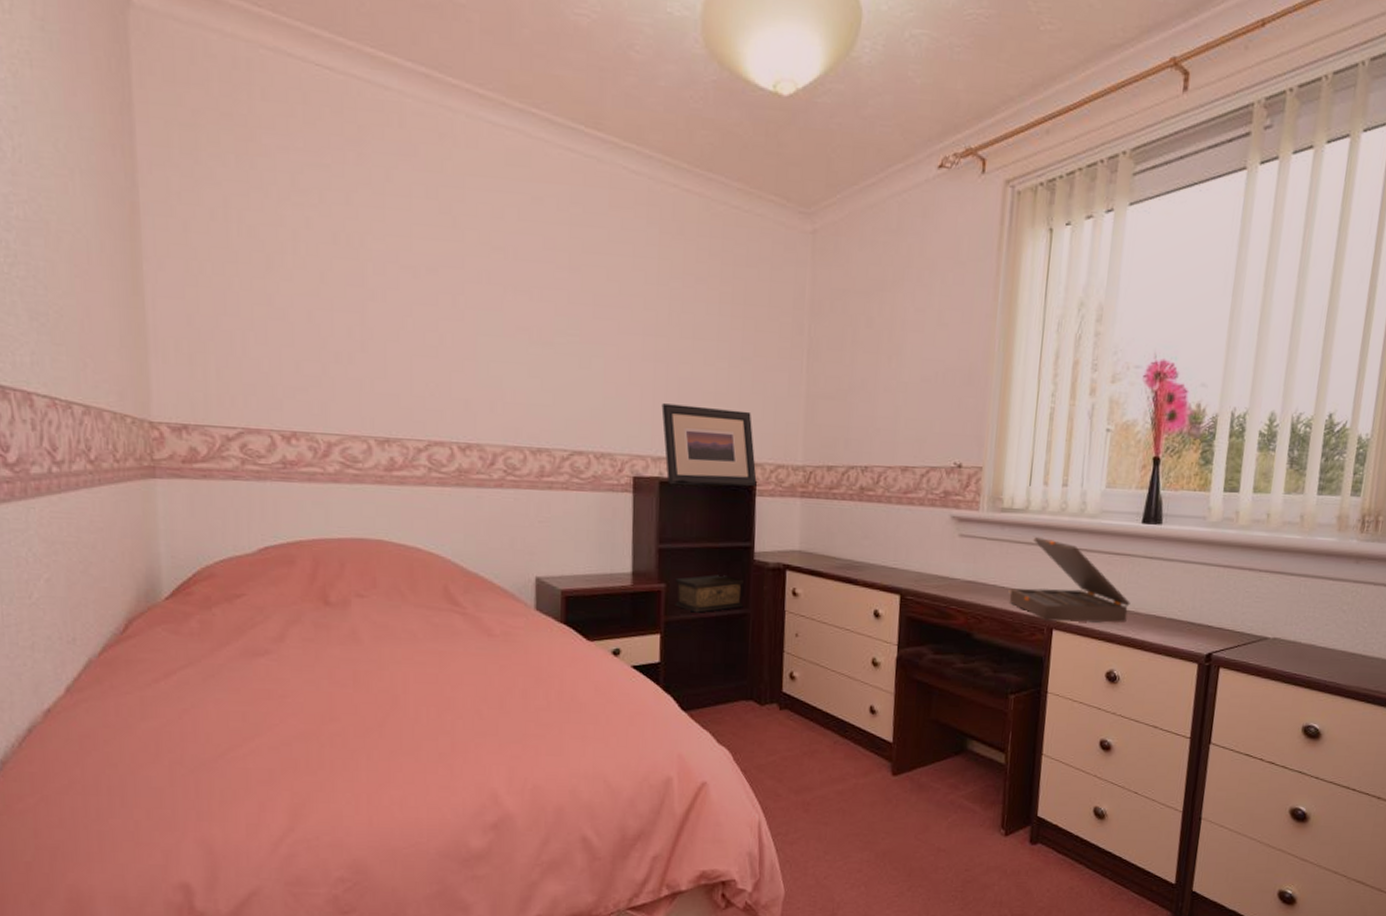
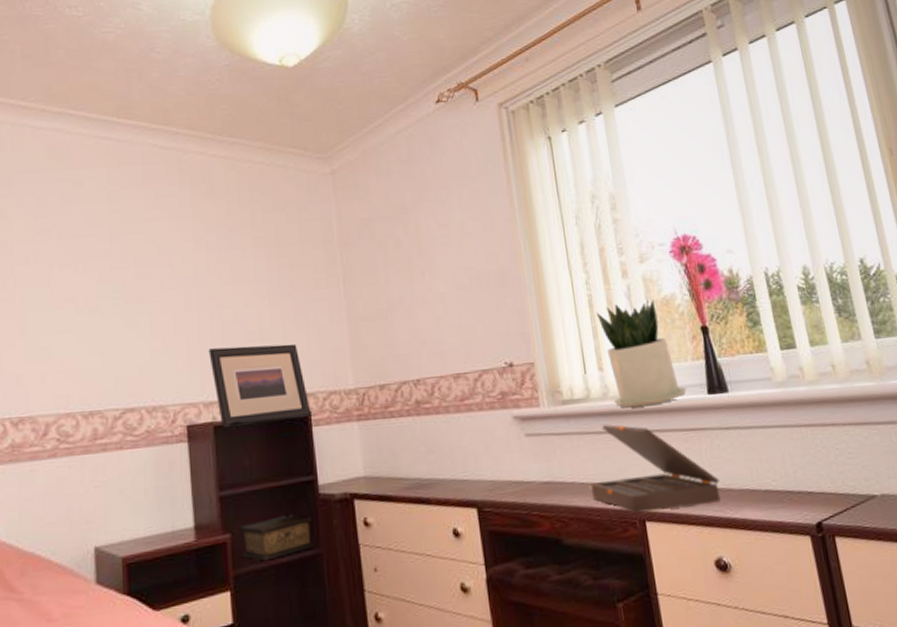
planter: none [1050,421,1123,526] -> present [597,299,687,408]

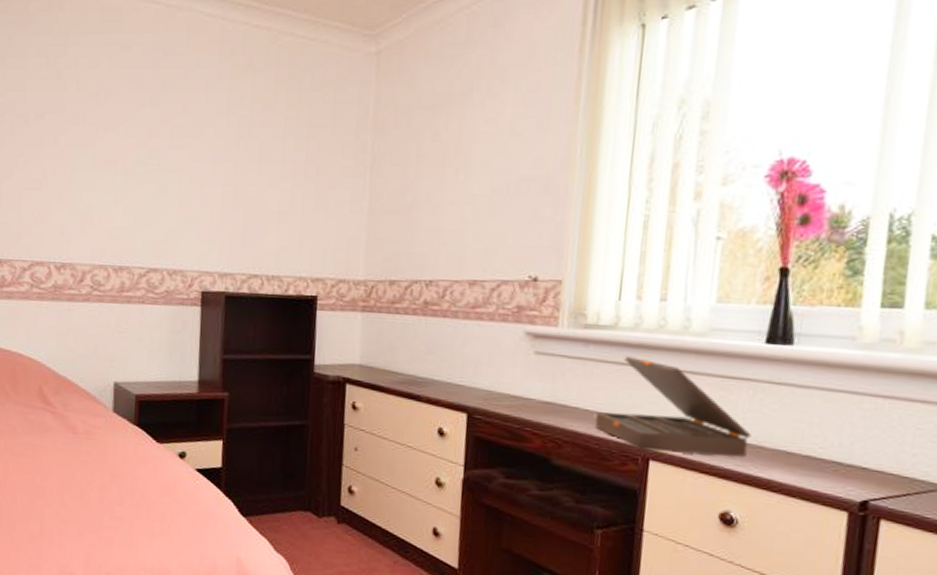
picture frame: present [208,343,311,429] -> none [228,223,318,301]
decorative box: present [240,515,315,561] -> none [237,386,303,422]
planter: present [597,299,687,408] -> none [645,228,740,346]

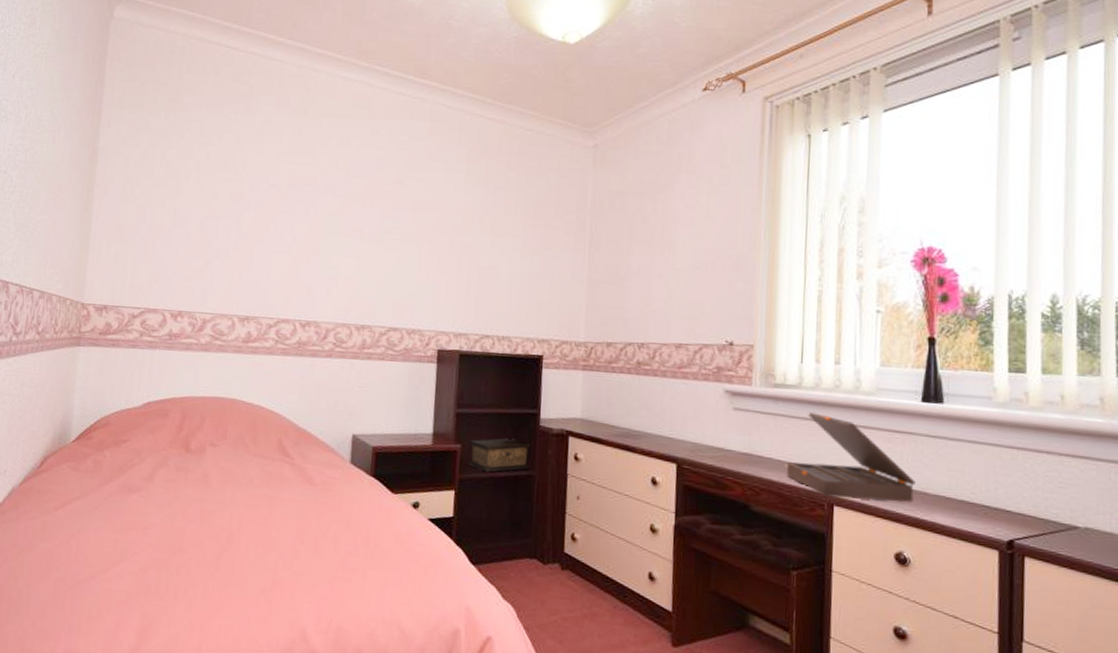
decorative box: none [237,386,303,422] -> present [468,438,530,473]

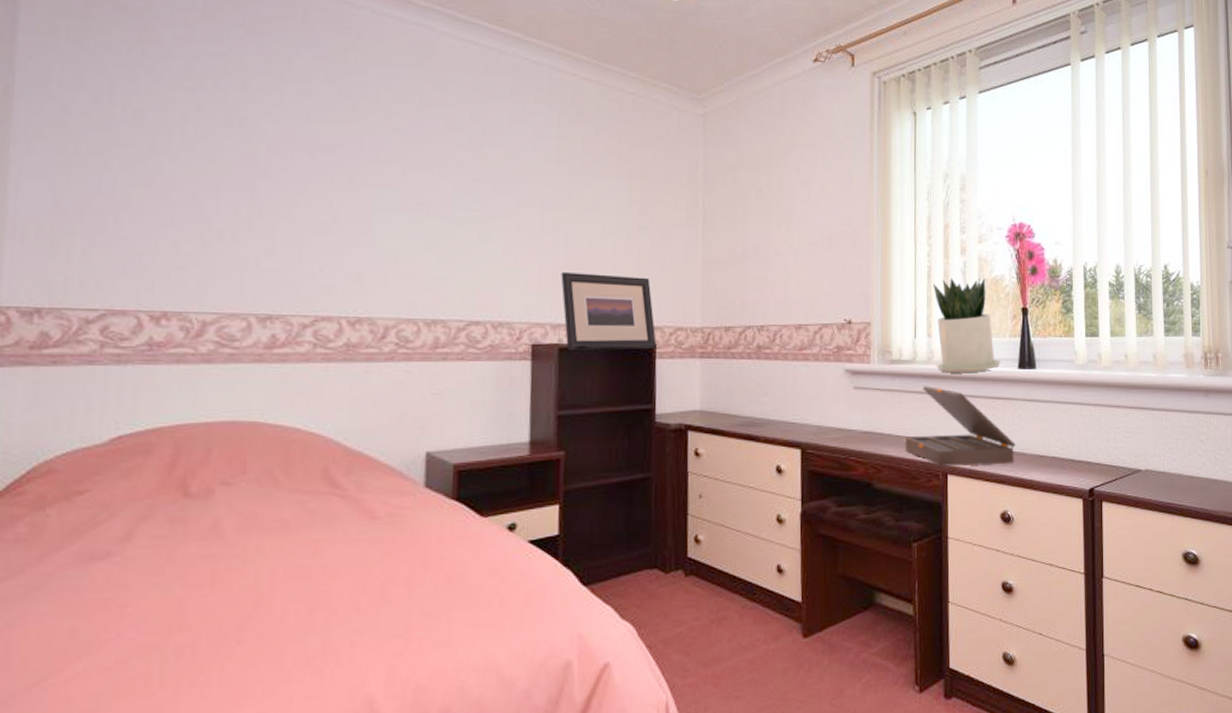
picture frame: none [463,288,544,360] -> present [561,272,657,351]
decorative box: present [468,438,530,473] -> none [574,439,646,480]
planter: none [824,303,901,403] -> present [933,277,1001,374]

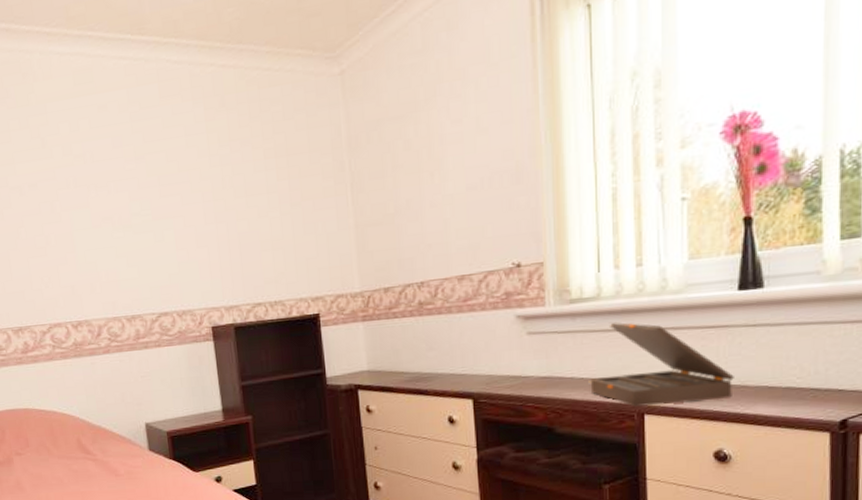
picture frame: present [561,272,657,351] -> none [227,251,320,329]
planter: present [933,277,1001,374] -> none [620,189,713,306]

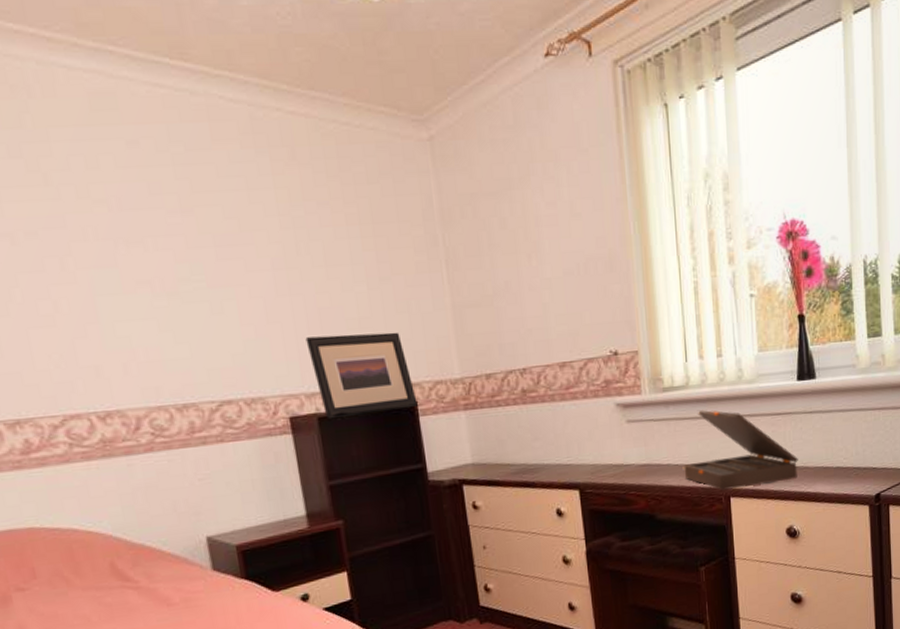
picture frame: none [227,251,320,329] -> present [305,332,418,420]

